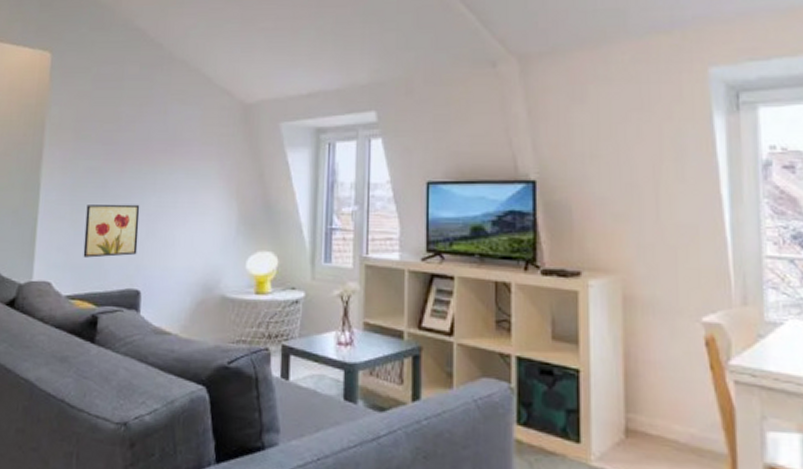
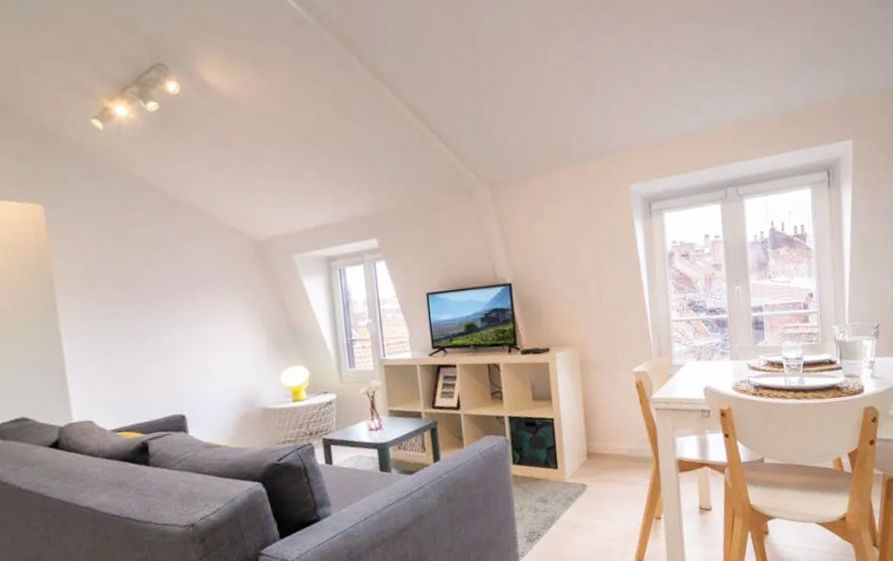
wall art: present [83,204,140,258] -> none [115,340,176,394]

